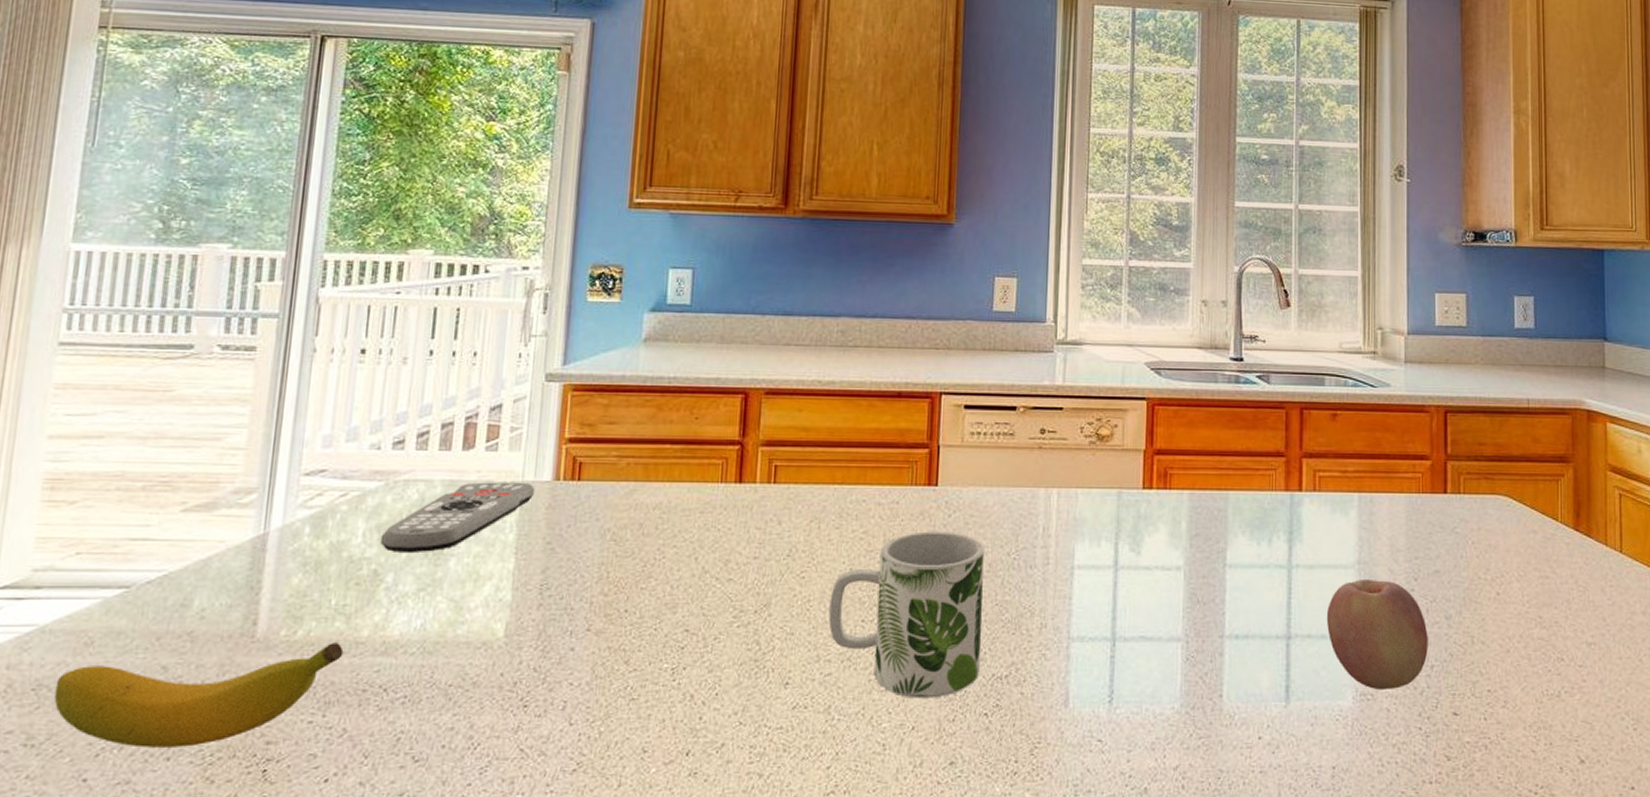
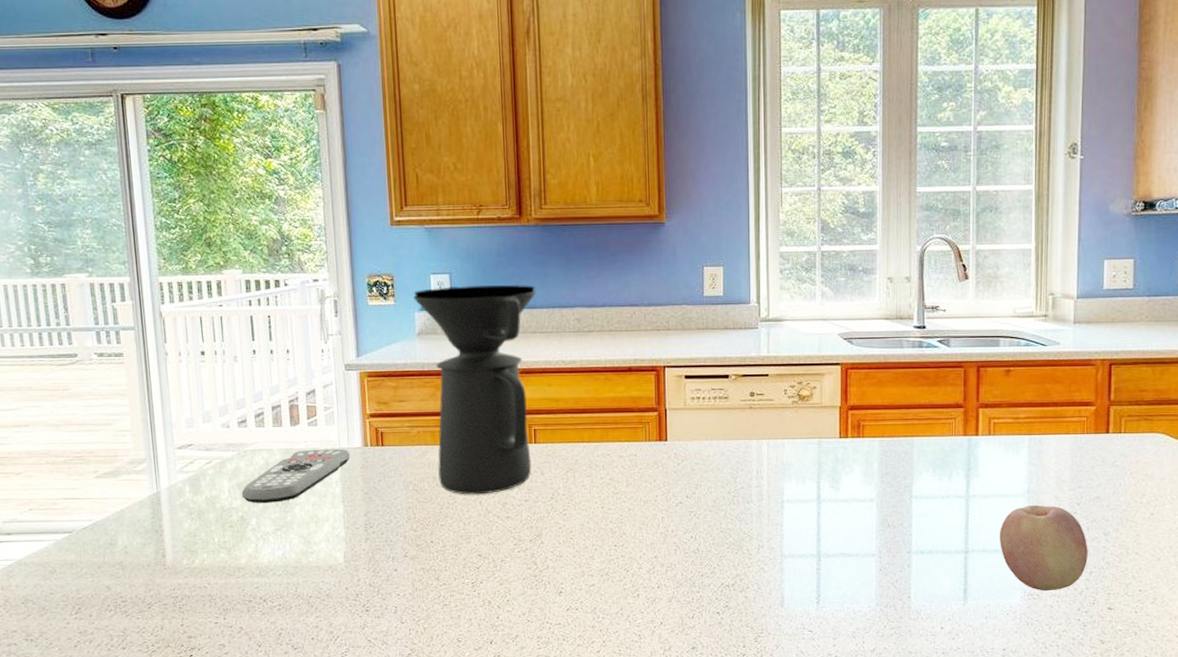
banana: present [54,643,344,748] -> none [37,568,230,641]
coffee maker: none [645,283,796,549] -> present [413,285,537,495]
mug: present [828,531,984,698] -> none [588,476,712,602]

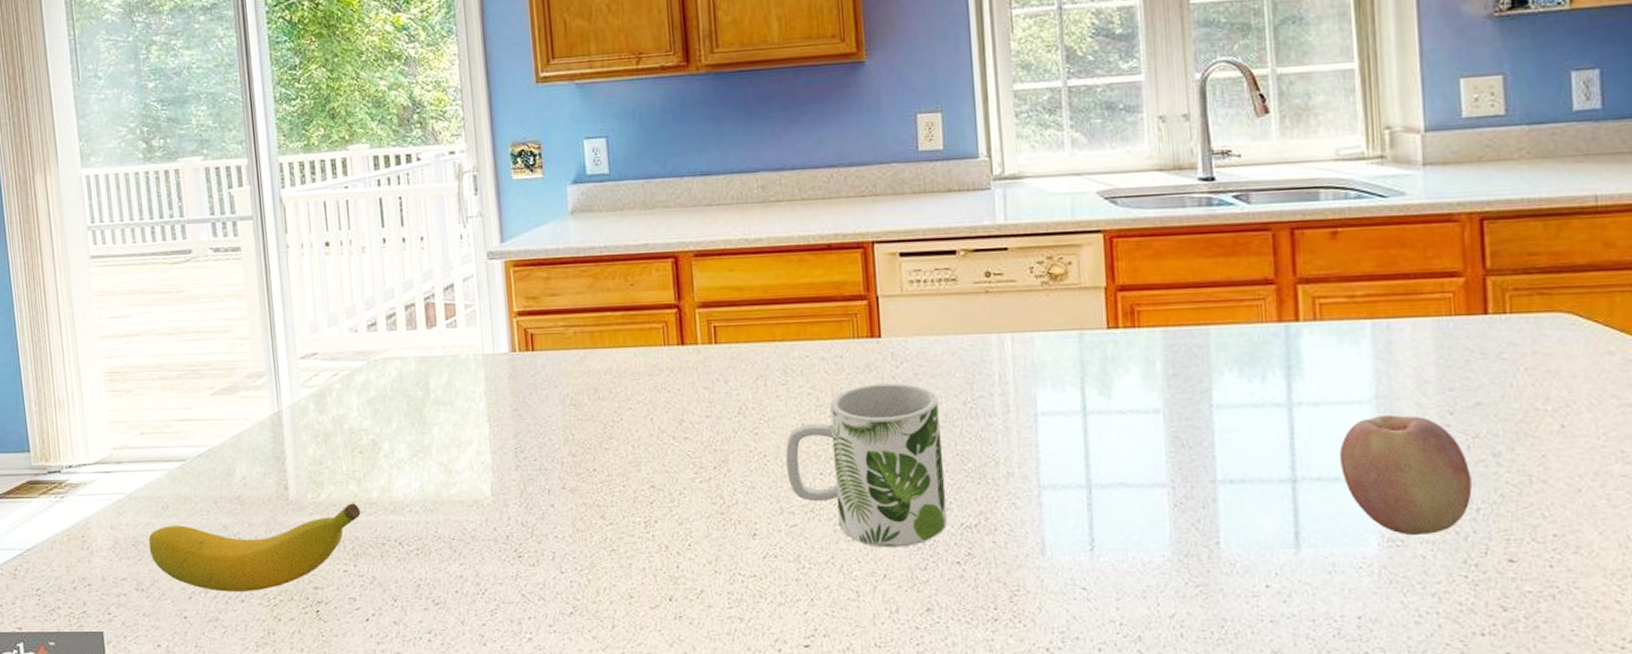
banana: none [37,568,230,641] -> present [148,503,361,592]
remote control: present [241,449,350,503] -> none [372,355,496,423]
coffee maker: present [413,285,537,495] -> none [564,147,713,410]
mug: none [588,476,712,602] -> present [785,383,948,548]

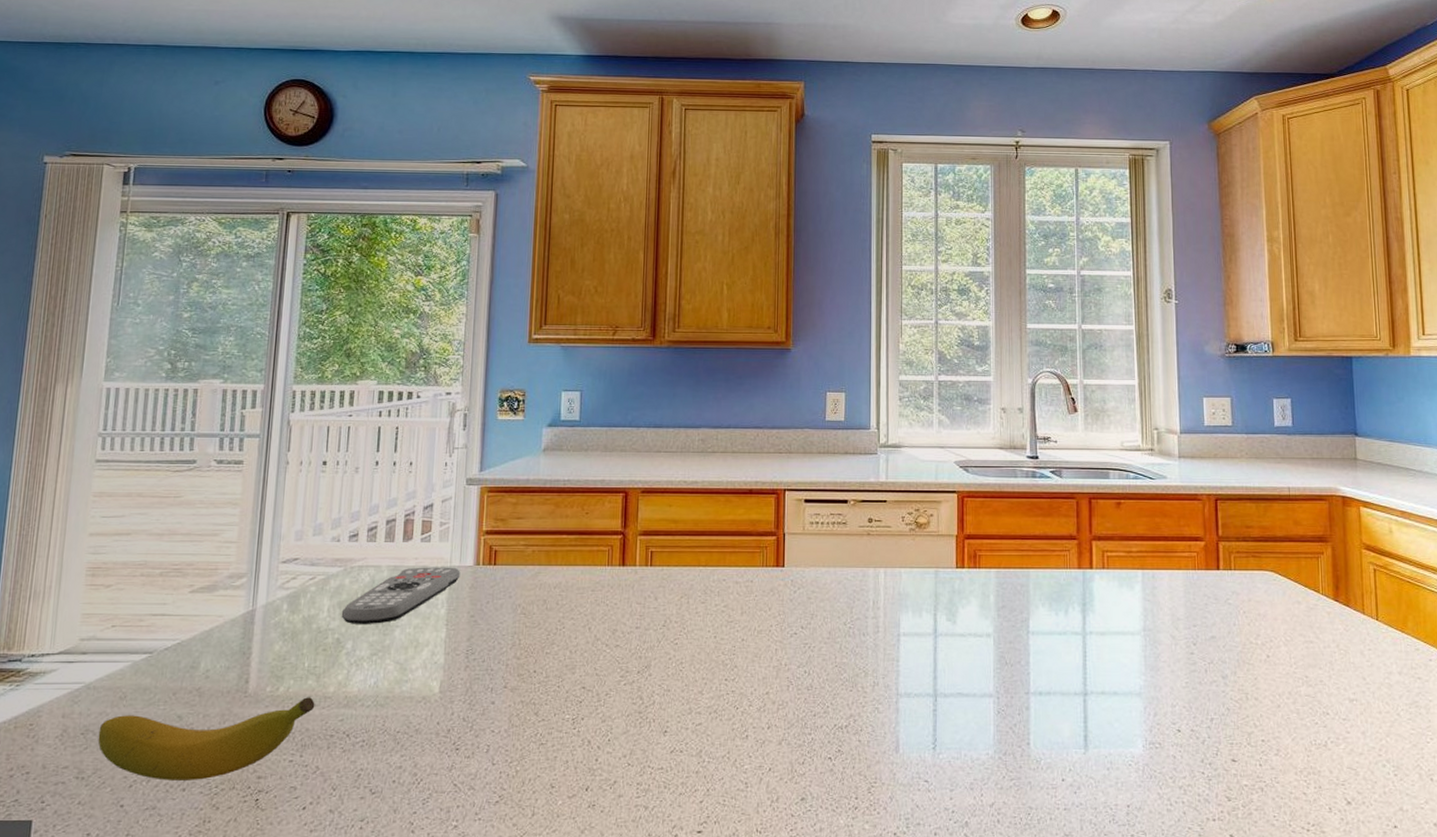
remote control: none [372,355,496,423] -> present [341,567,461,624]
mug: present [785,383,948,548] -> none [698,605,825,745]
fruit: present [1339,415,1472,536] -> none [1117,645,1208,740]

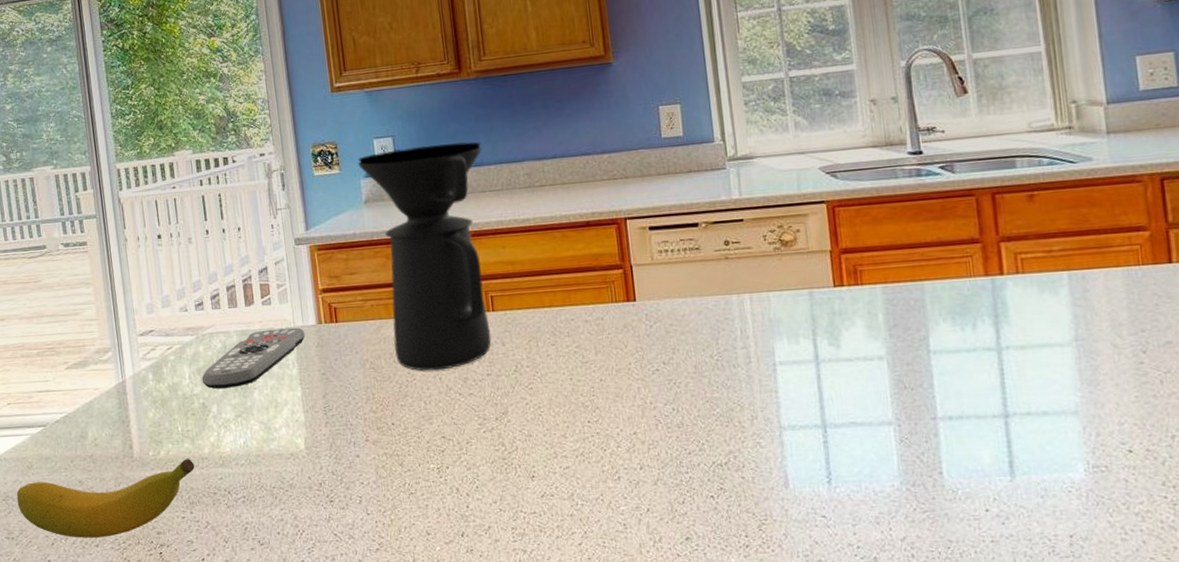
coffee maker: none [543,403,664,620] -> present [357,142,492,371]

